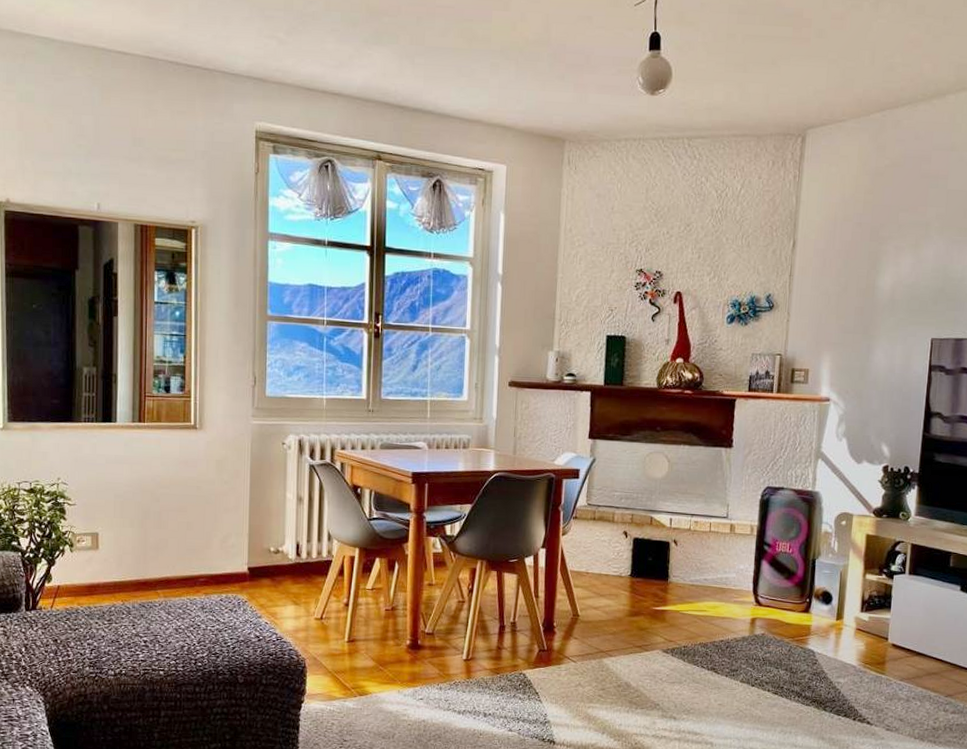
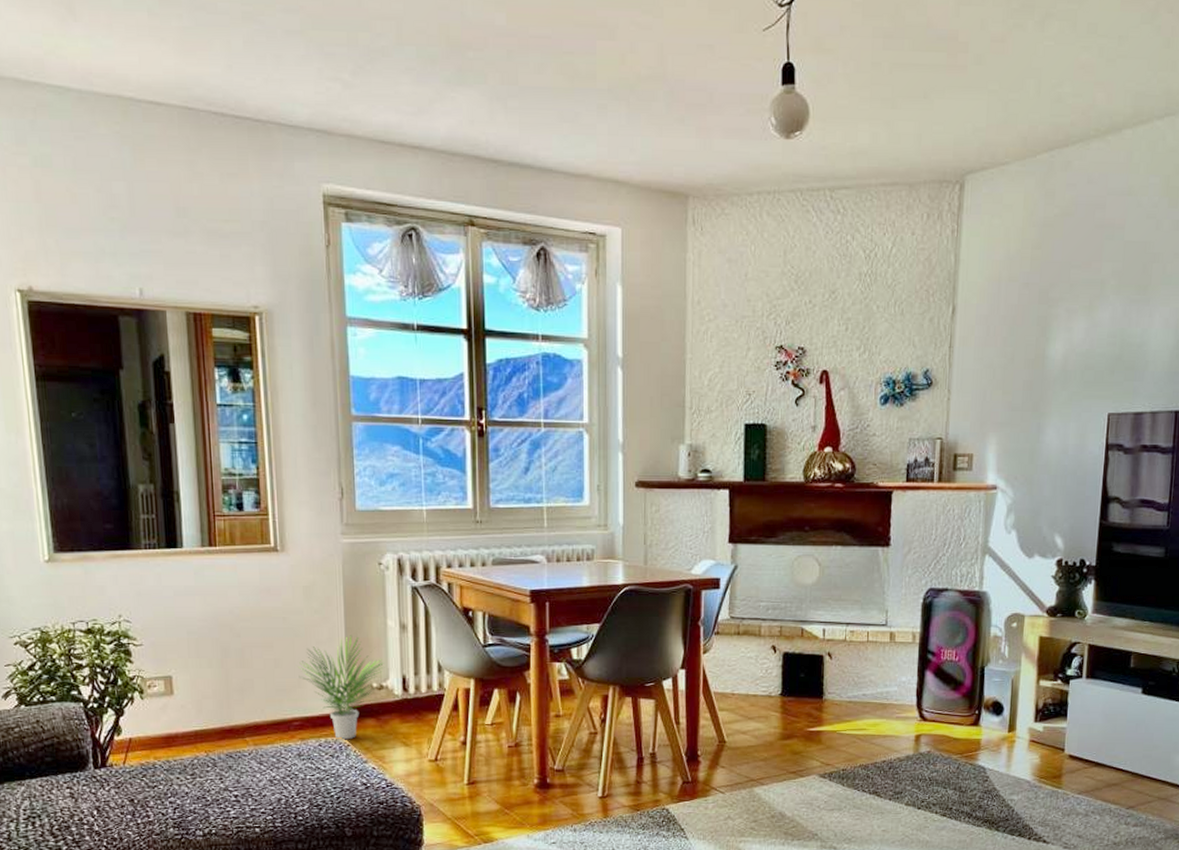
potted plant: none [207,504,281,597] -> present [298,635,384,740]

